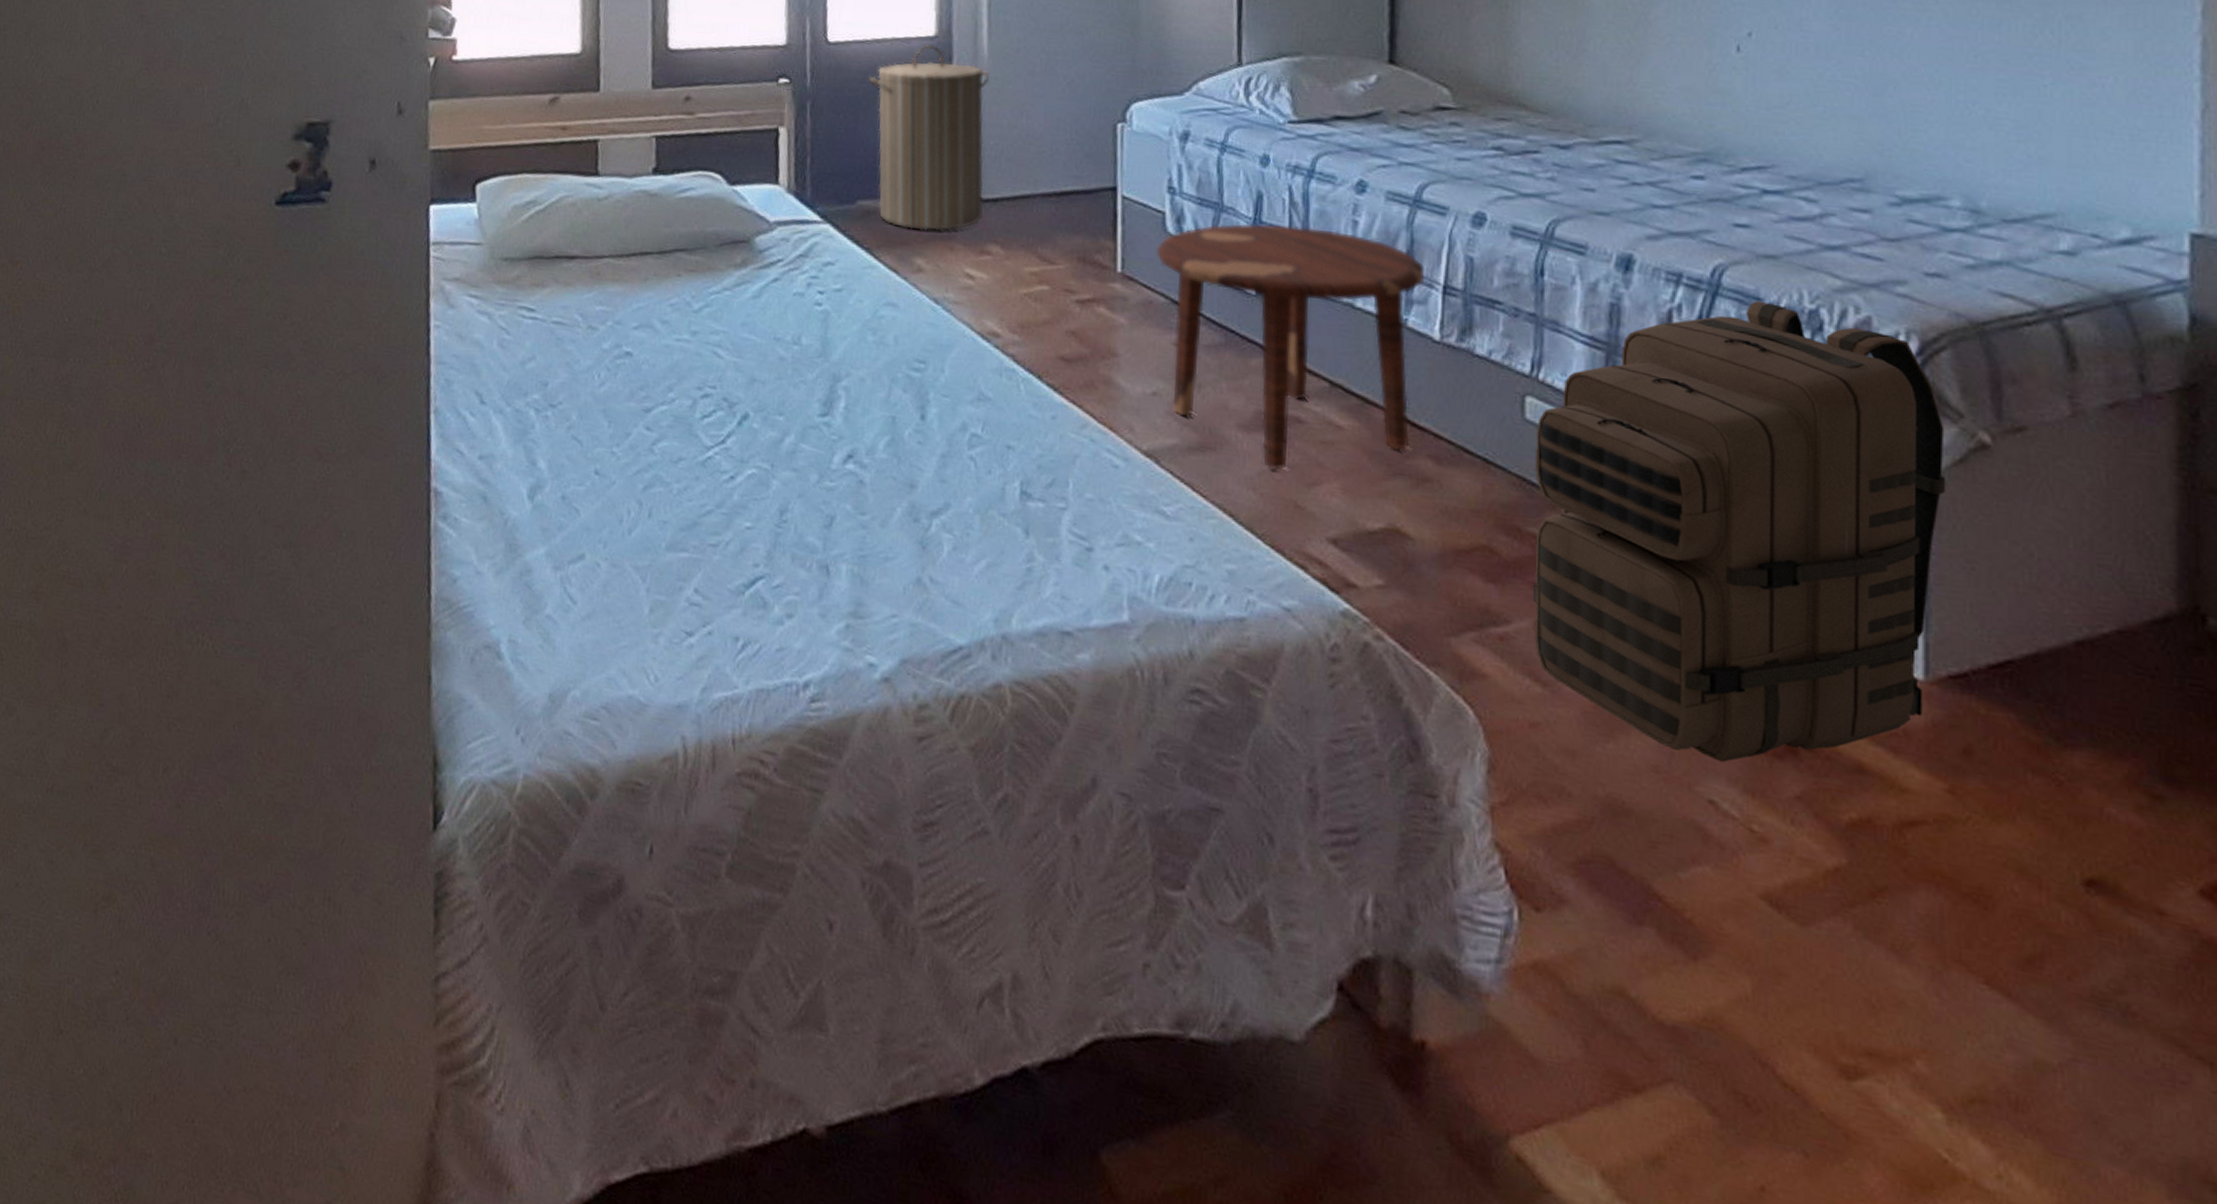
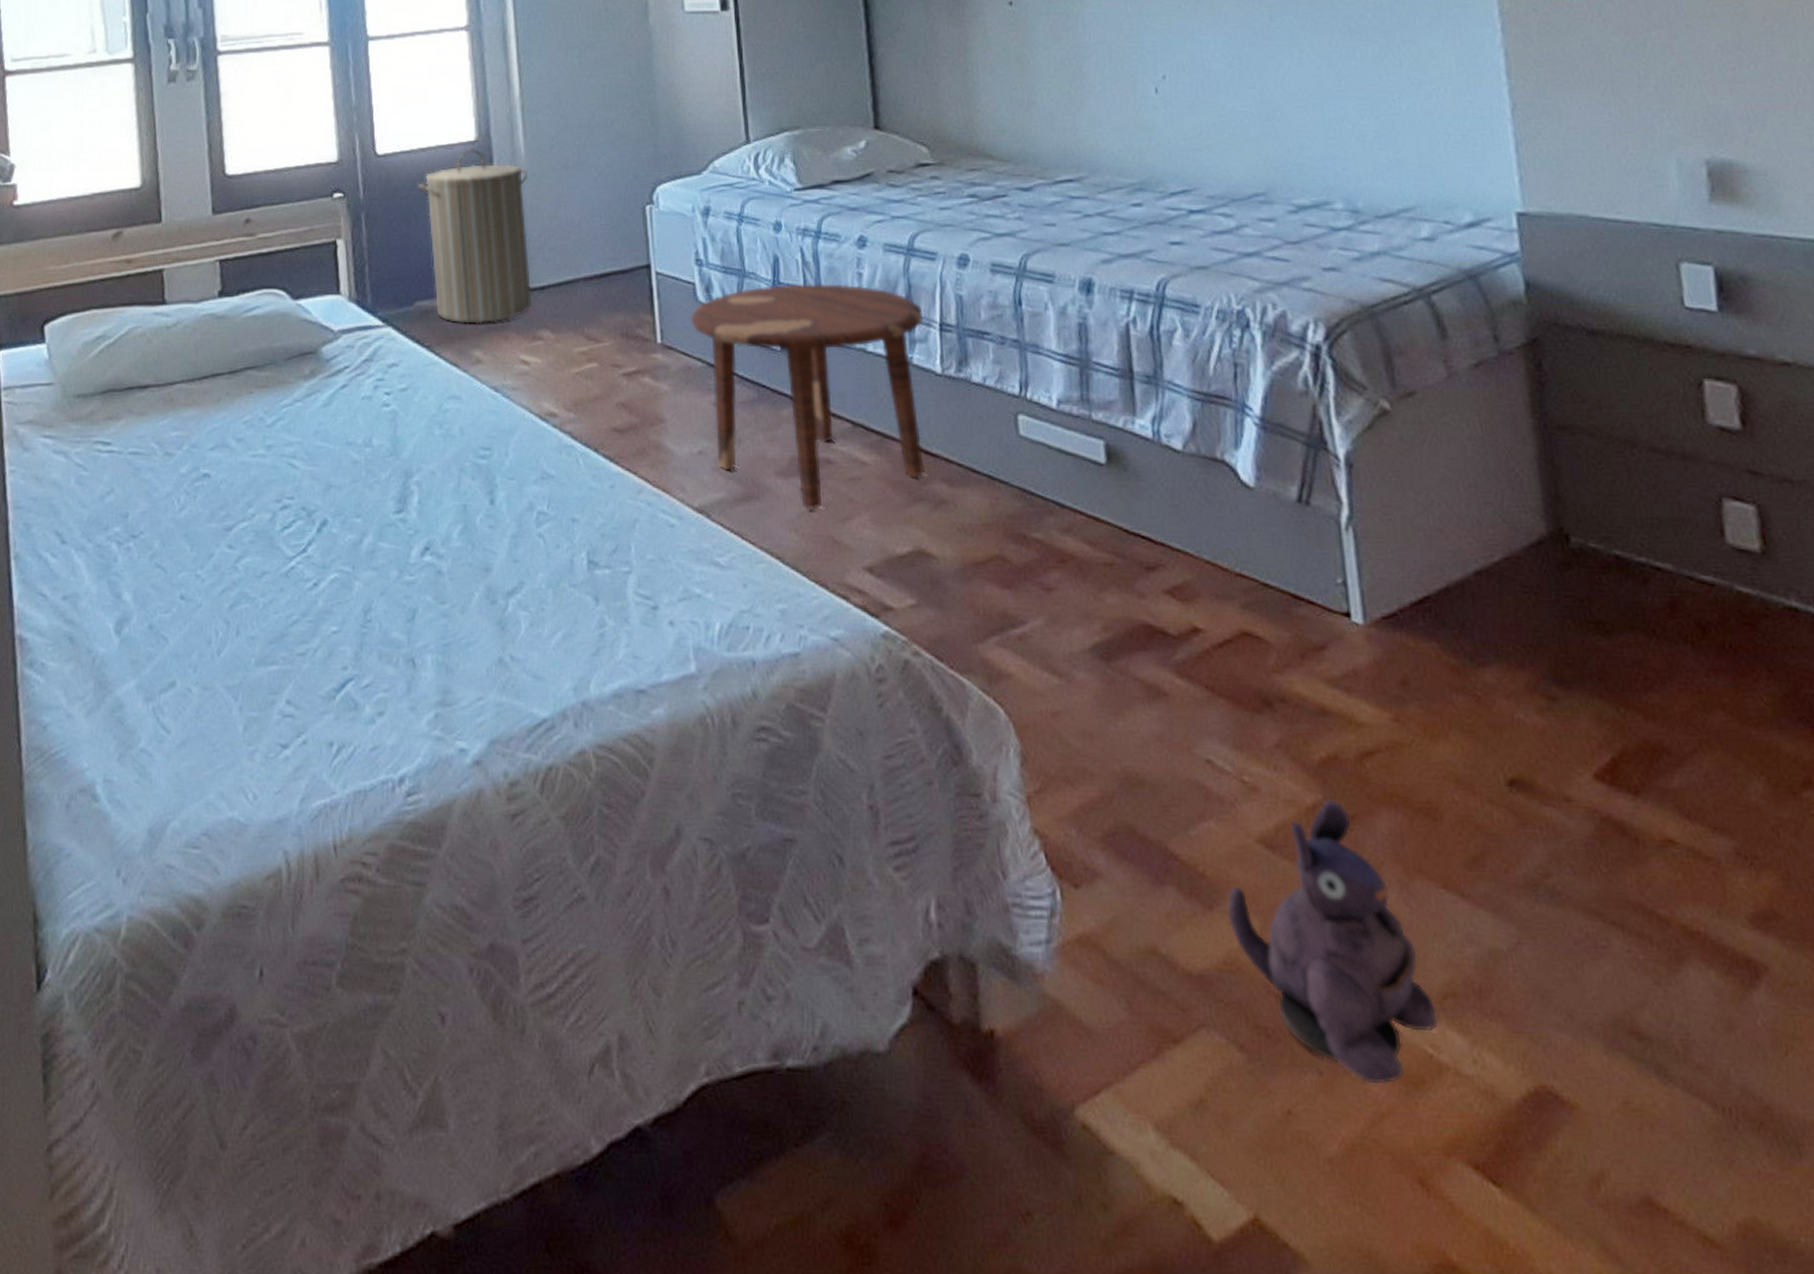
backpack: present [1532,300,1946,762] -> none [1030,307,1366,723]
plush toy: none [1714,865,1961,1181] -> present [1226,800,1439,1085]

